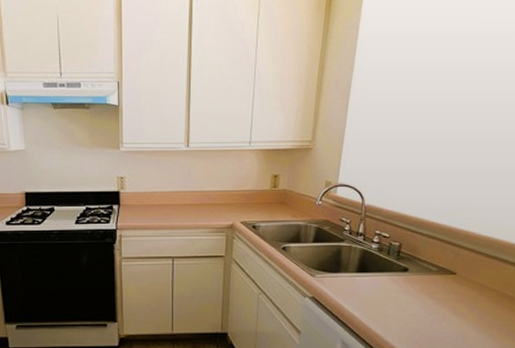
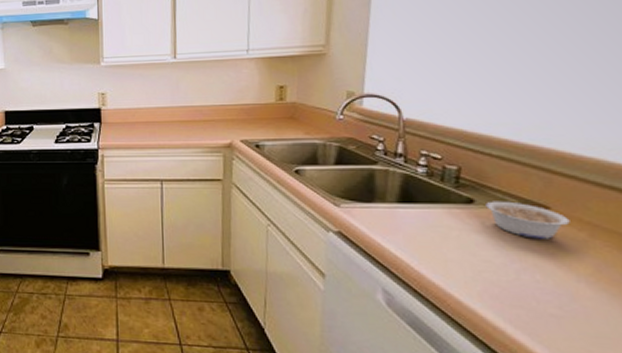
legume: none [416,269,468,297] -> present [485,201,570,239]

